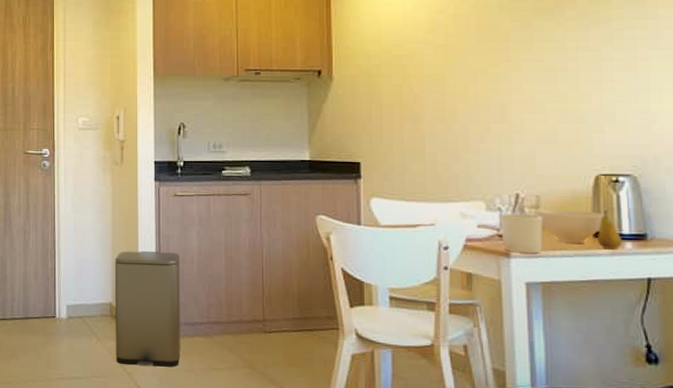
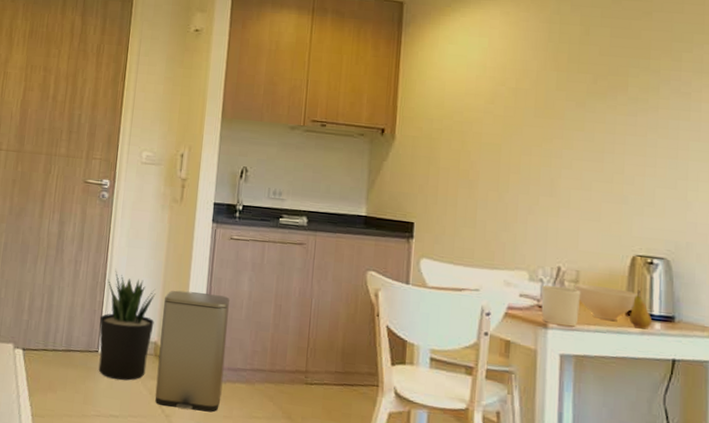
planter: none [53,237,107,342] -> present [98,271,156,380]

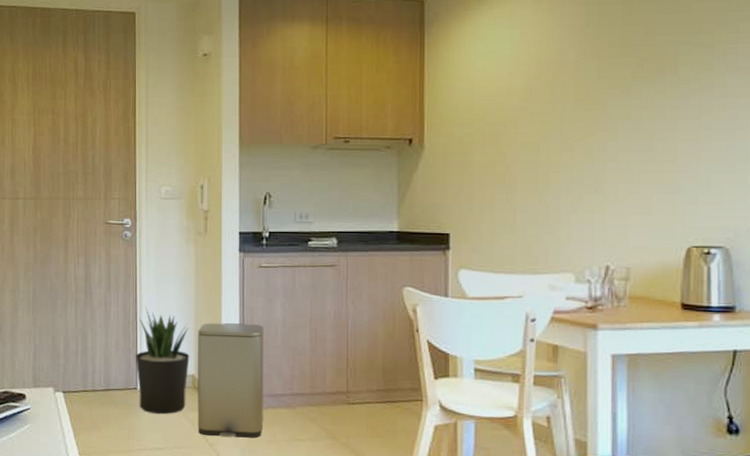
mug: present [541,285,581,327] -> none [589,285,633,326]
bowl: present [574,284,639,321] -> none [624,281,695,316]
fruit: present [630,290,651,329] -> none [686,282,710,322]

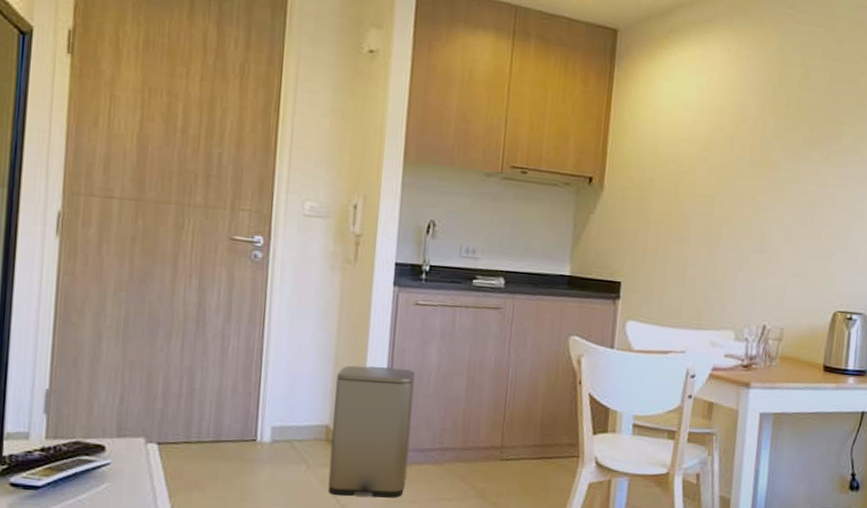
planter: present [135,309,190,414] -> none [256,345,326,470]

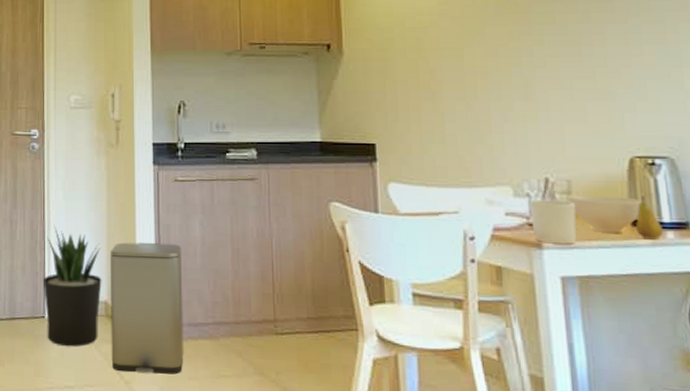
planter: none [256,345,326,470] -> present [42,227,102,346]
mug: none [744,344,784,385] -> present [530,199,577,244]
bowl: none [777,342,837,377] -> present [566,194,643,233]
fruit: none [826,346,846,384] -> present [636,196,663,240]

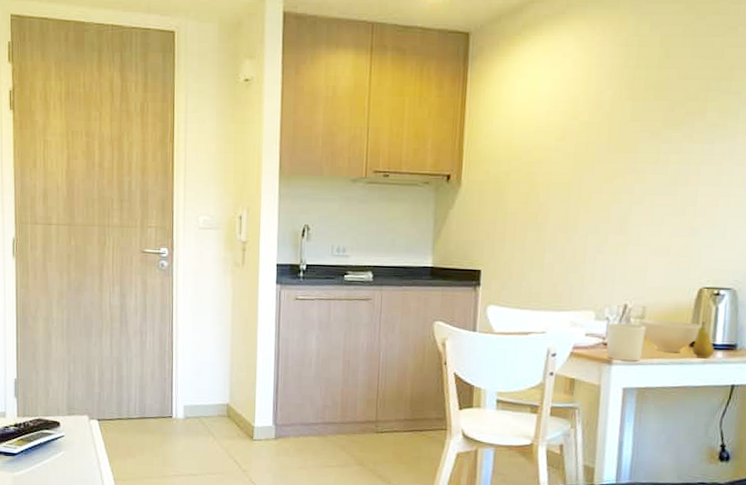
planter: present [42,227,102,346] -> none [170,339,225,441]
pedal bin: present [111,242,184,374] -> none [231,353,298,465]

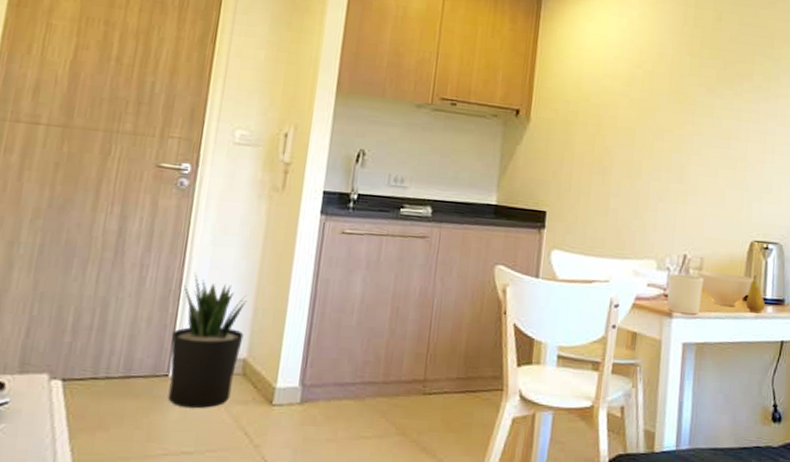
planter: none [170,339,225,441] -> present [168,275,247,408]

